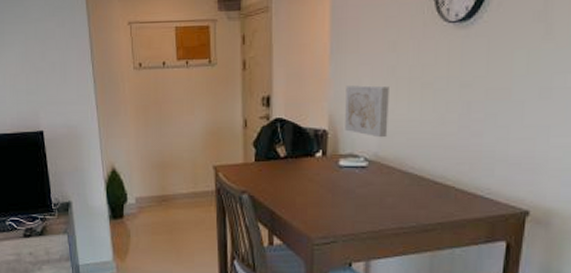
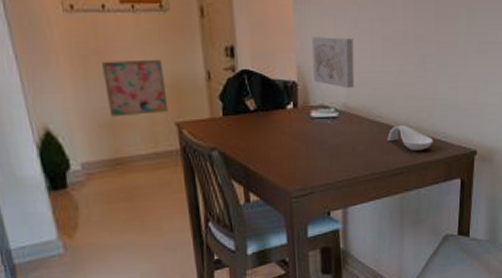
wall art: none [159,108,208,159] -> present [102,59,169,118]
spoon rest: none [420,179,474,208] -> present [387,126,433,152]

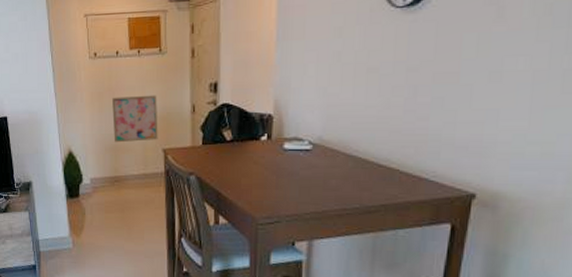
wall art: present [312,37,355,89] -> none [290,71,335,122]
spoon rest: present [387,126,433,152] -> none [364,162,419,190]

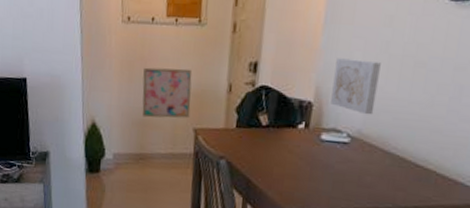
wall art: none [290,71,335,122] -> present [331,58,381,115]

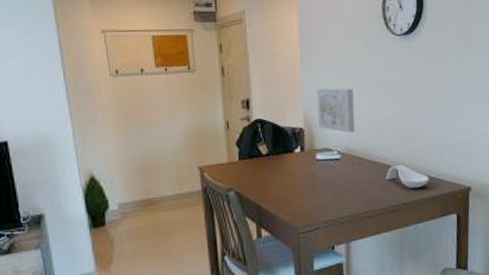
wall art: present [142,67,192,119] -> none [139,112,193,164]
spoon rest: none [400,161,455,193] -> present [386,165,429,189]

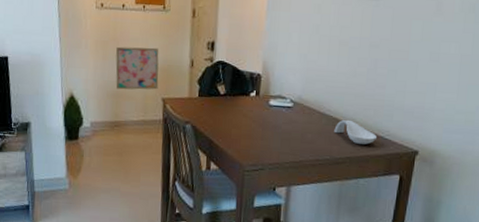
wall art: none [139,112,193,164] -> present [115,46,159,90]
wall art: present [317,88,355,133] -> none [276,38,314,84]

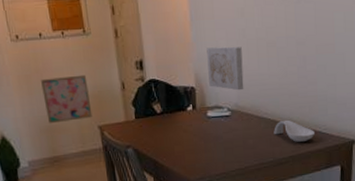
wall art: none [276,38,314,84] -> present [206,46,244,91]

